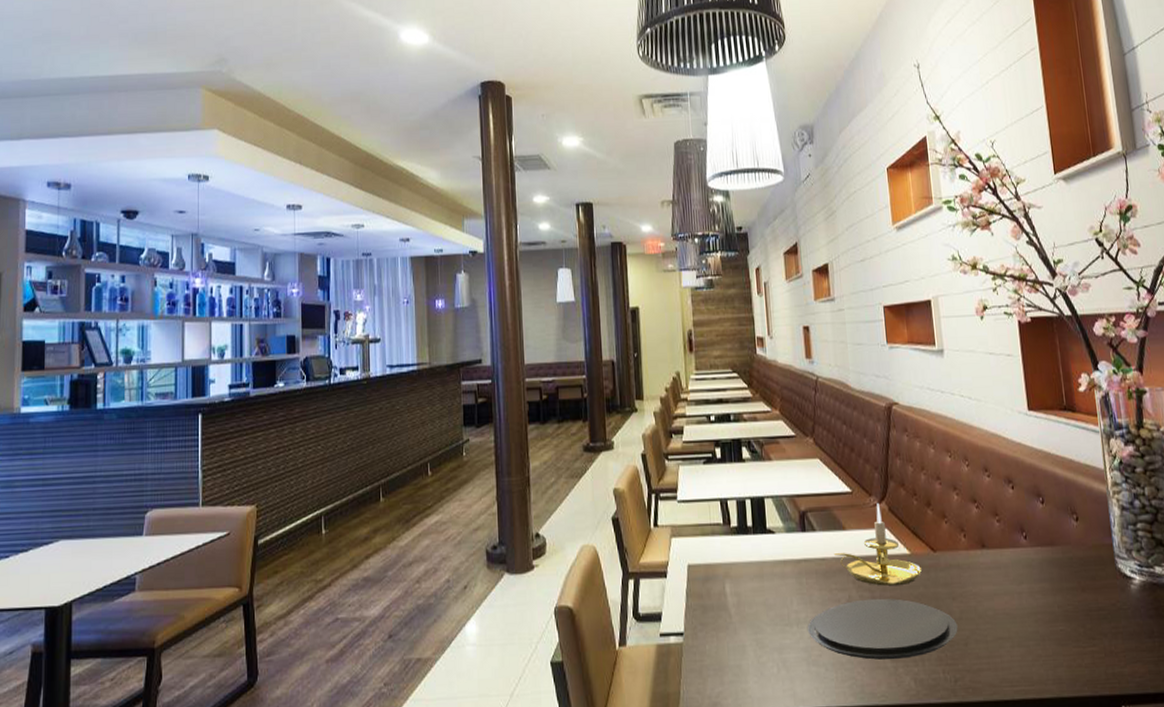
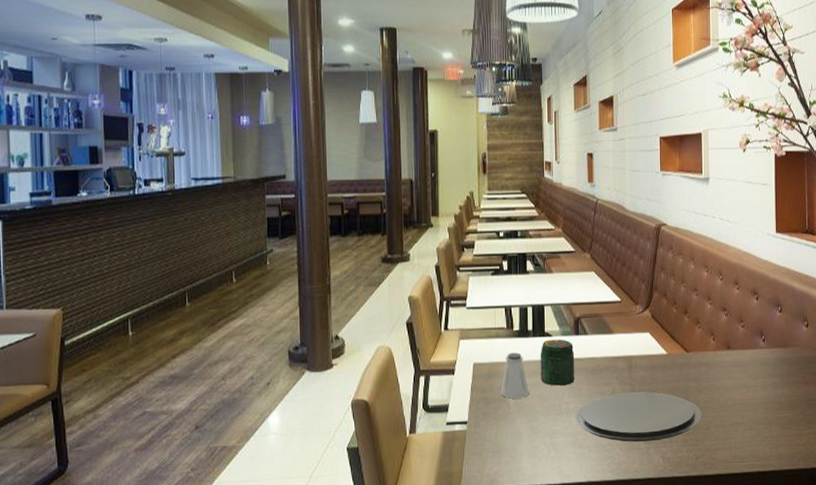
saltshaker: none [720,552,753,606] -> present [501,352,529,399]
jar: none [762,536,805,591] -> present [540,339,575,386]
candle holder: present [833,503,923,586] -> none [601,311,676,381]

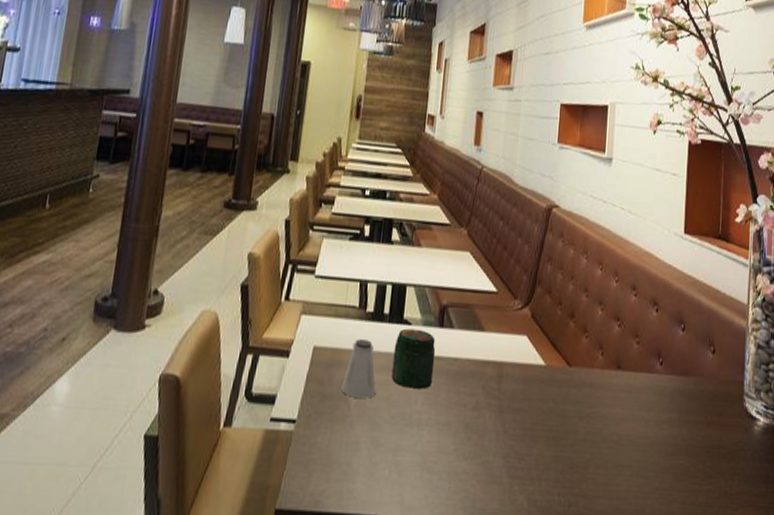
plate: present [576,391,702,442] -> none [428,407,581,476]

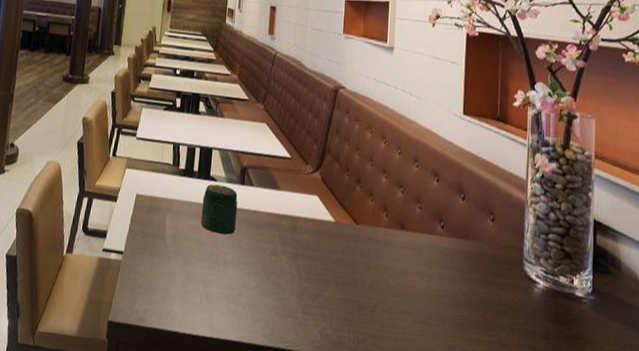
saltshaker: present [341,339,376,399] -> none [160,190,188,239]

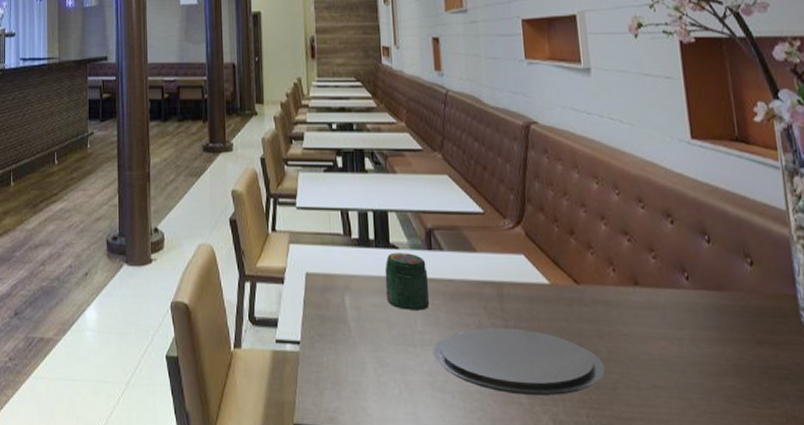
plate: none [232,253,368,314] -> present [433,327,605,396]

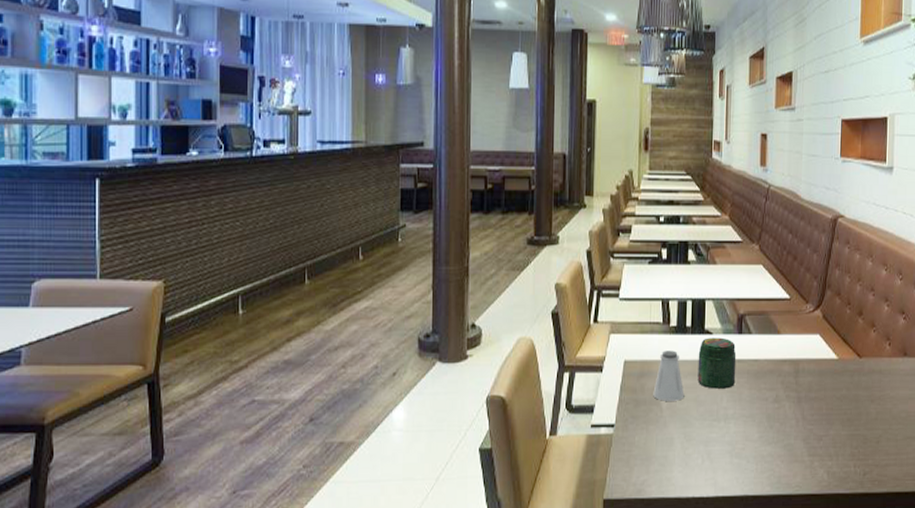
saltshaker: none [339,264,374,321] -> present [653,351,685,401]
plate: present [433,327,605,396] -> none [734,398,873,455]

